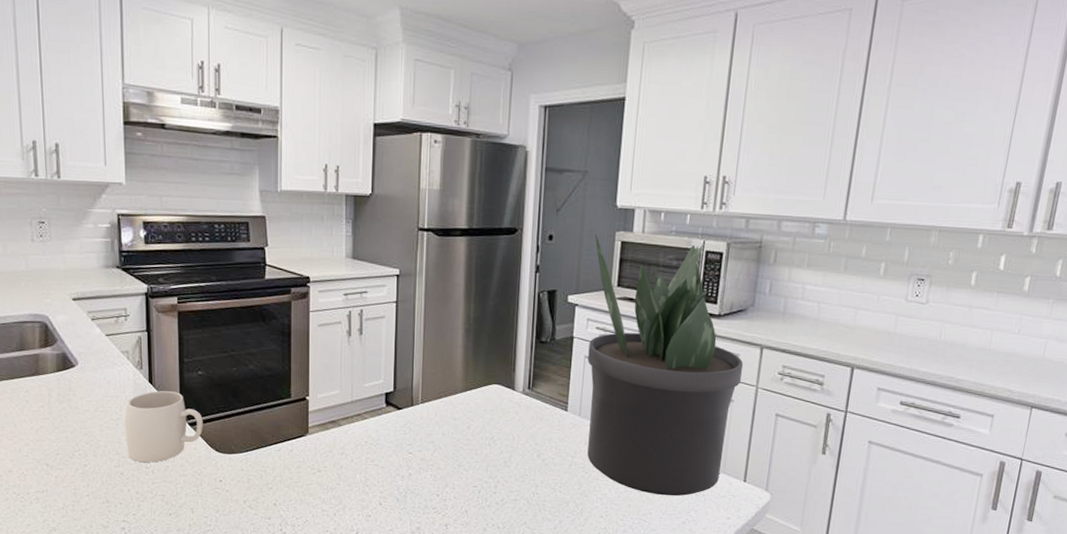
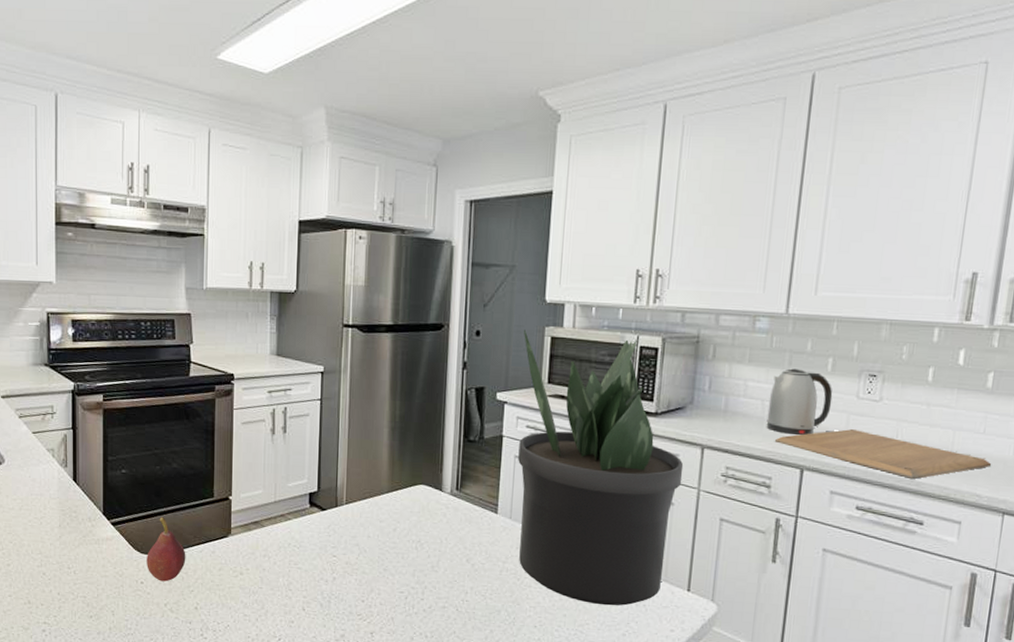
mug: present [125,391,203,463] -> none [48,489,125,563]
fruit: none [225,417,264,480] -> present [147,517,186,582]
kettle: none [821,273,884,336] -> present [766,368,833,435]
chopping board: none [829,330,1024,376] -> present [775,429,992,479]

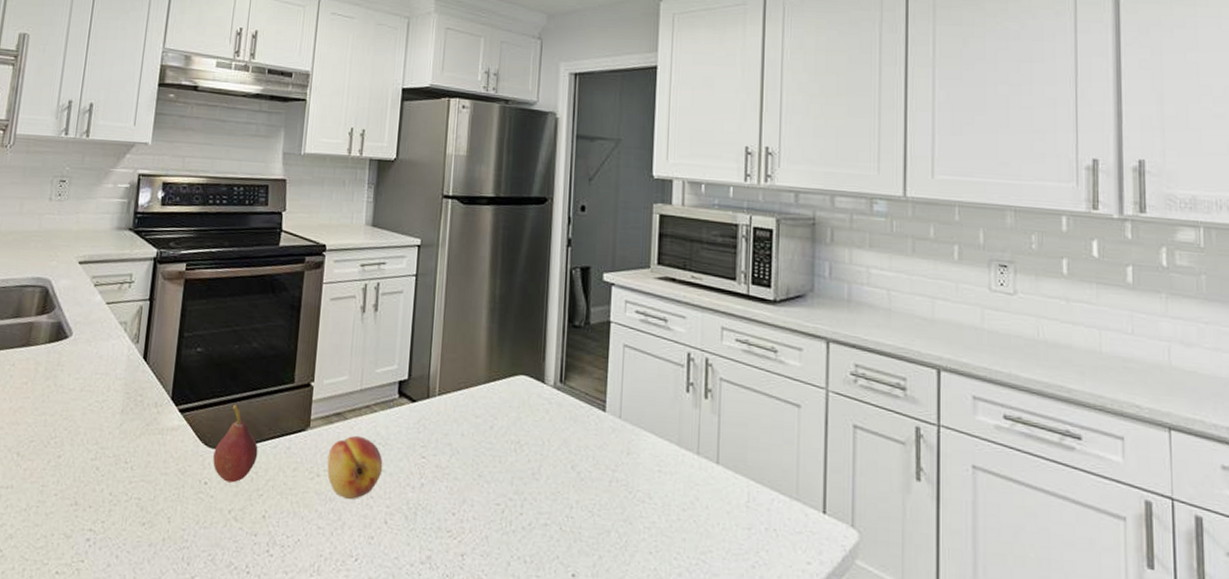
fruit: none [248,540,299,593] -> present [327,435,383,500]
planter: present [518,329,684,606] -> none [627,206,808,529]
kettle: present [766,368,833,435] -> none [894,256,963,331]
chopping board: present [775,429,992,479] -> none [906,325,1147,385]

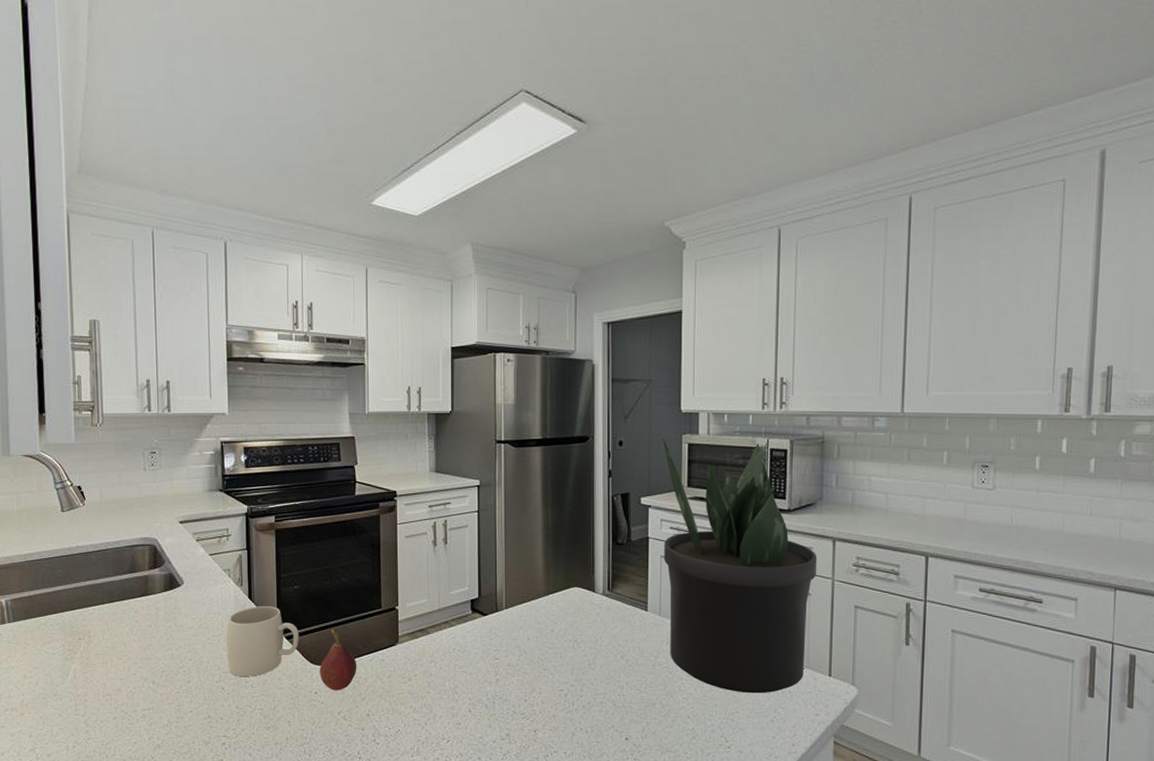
mug: none [107,369,196,456] -> present [226,606,299,677]
fruit: present [327,435,383,500] -> none [416,646,463,697]
planter: none [627,206,808,529] -> present [663,438,818,694]

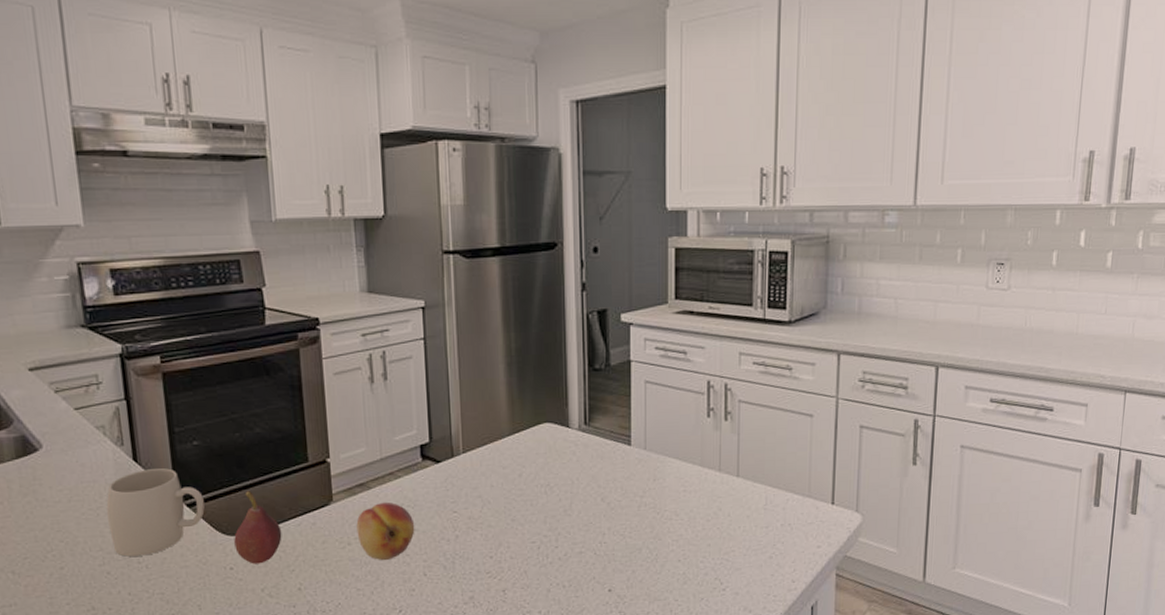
fruit: none [416,646,463,697] -> present [356,502,415,561]
planter: present [663,438,818,694] -> none [646,242,821,530]

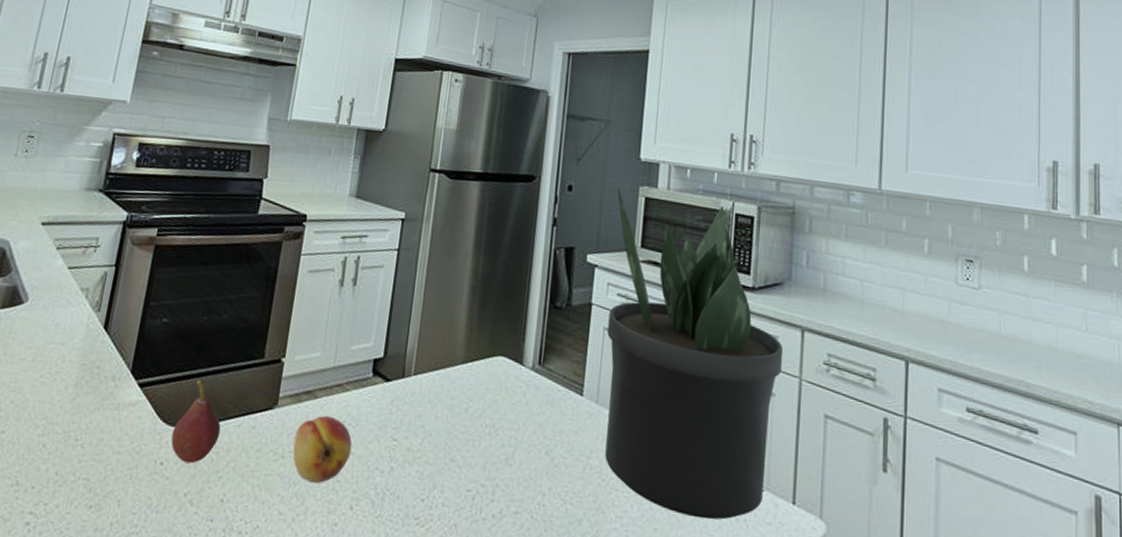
mug: present [106,468,205,557] -> none [57,339,157,433]
planter: none [646,242,821,530] -> present [605,187,784,520]

